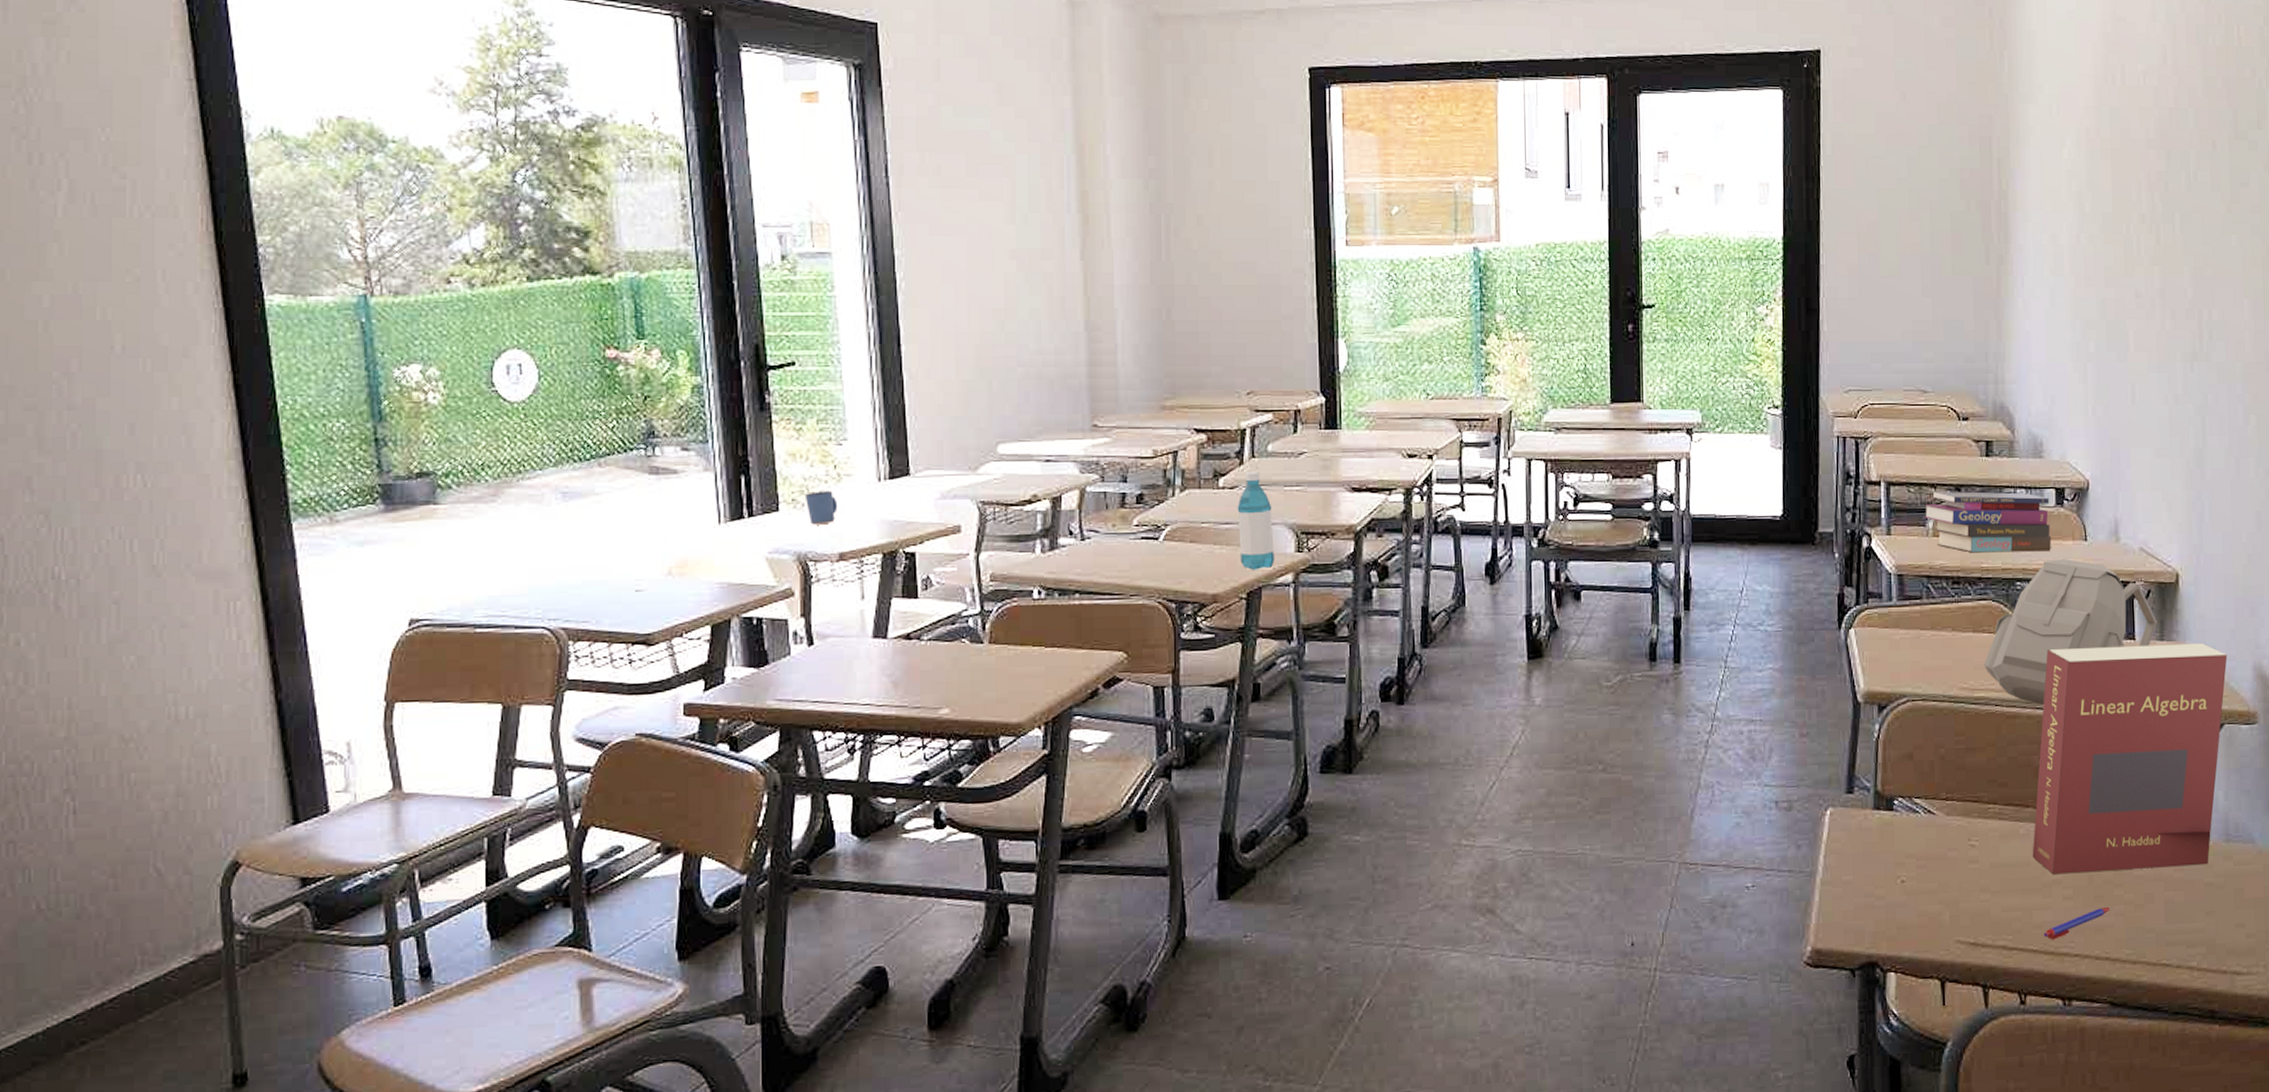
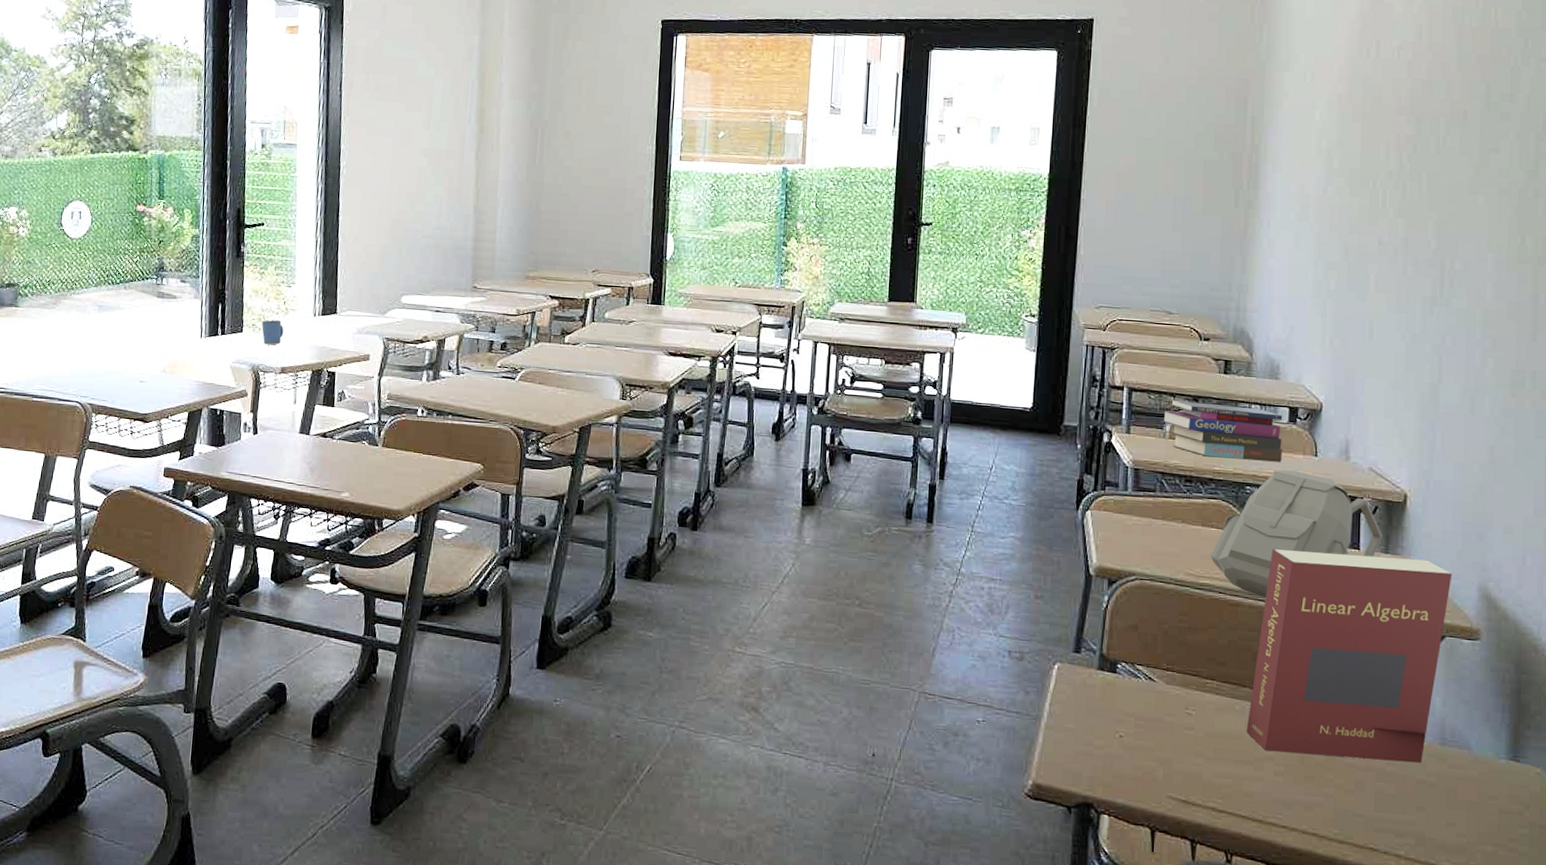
water bottle: present [1237,471,1275,571] -> none [576,332,605,411]
pen: present [2043,906,2110,940] -> none [1252,787,1320,810]

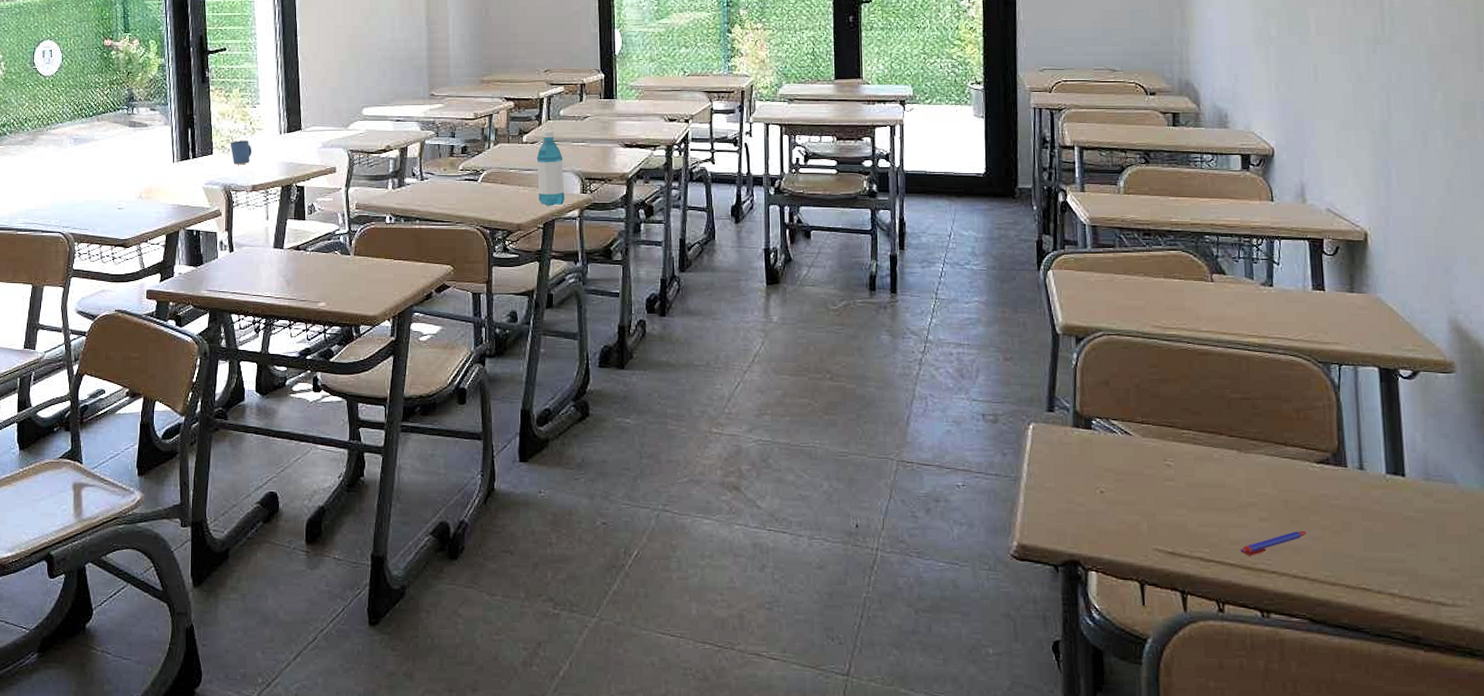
water bottle: none [576,332,605,411] -> present [536,131,565,207]
books: present [1163,400,1283,462] -> none [1116,156,1239,209]
backpack: present [1210,470,1382,597] -> none [1175,217,1346,344]
book: present [1246,549,1452,764] -> none [1227,295,1421,500]
pen: none [1252,787,1320,810] -> present [1240,530,1307,556]

